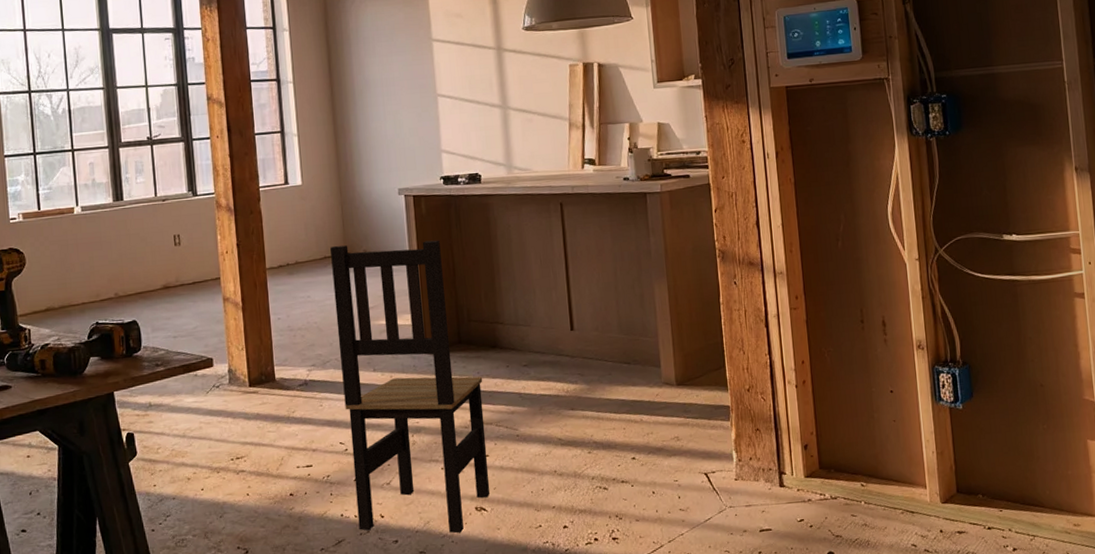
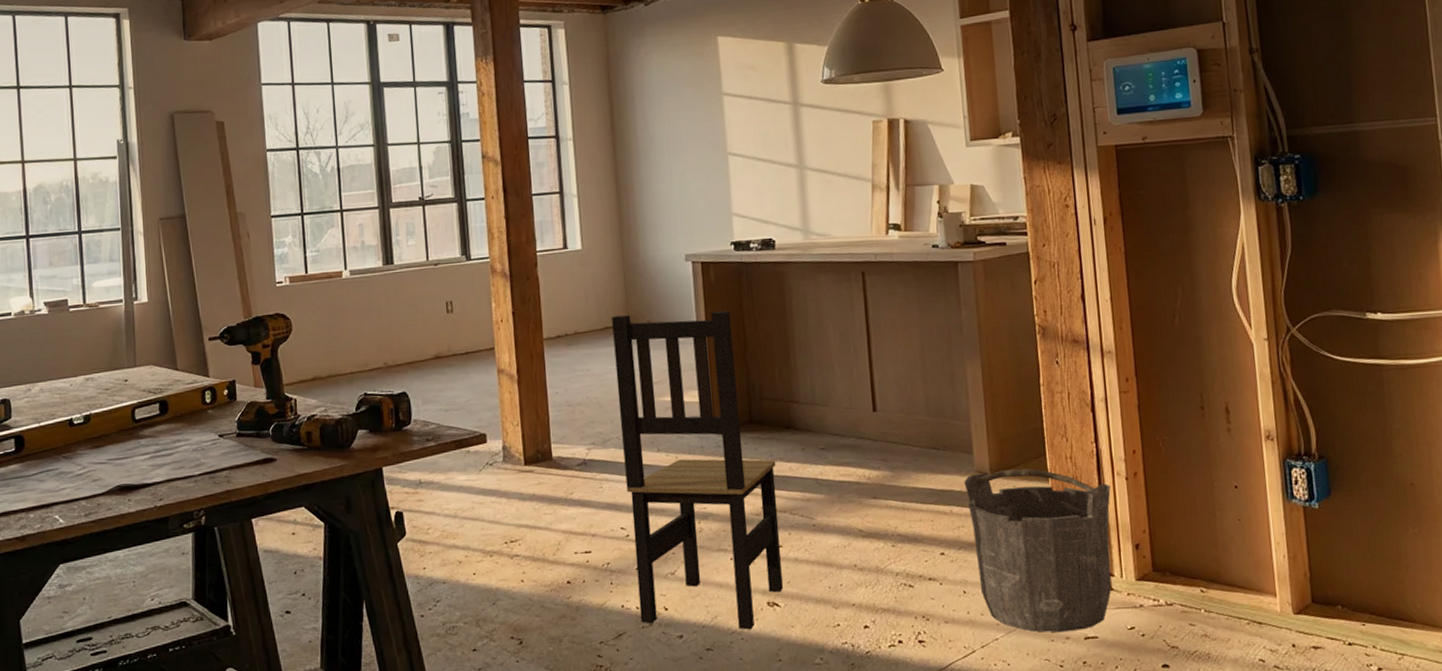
bucket: none [652,379,784,527] -> present [964,468,1112,633]

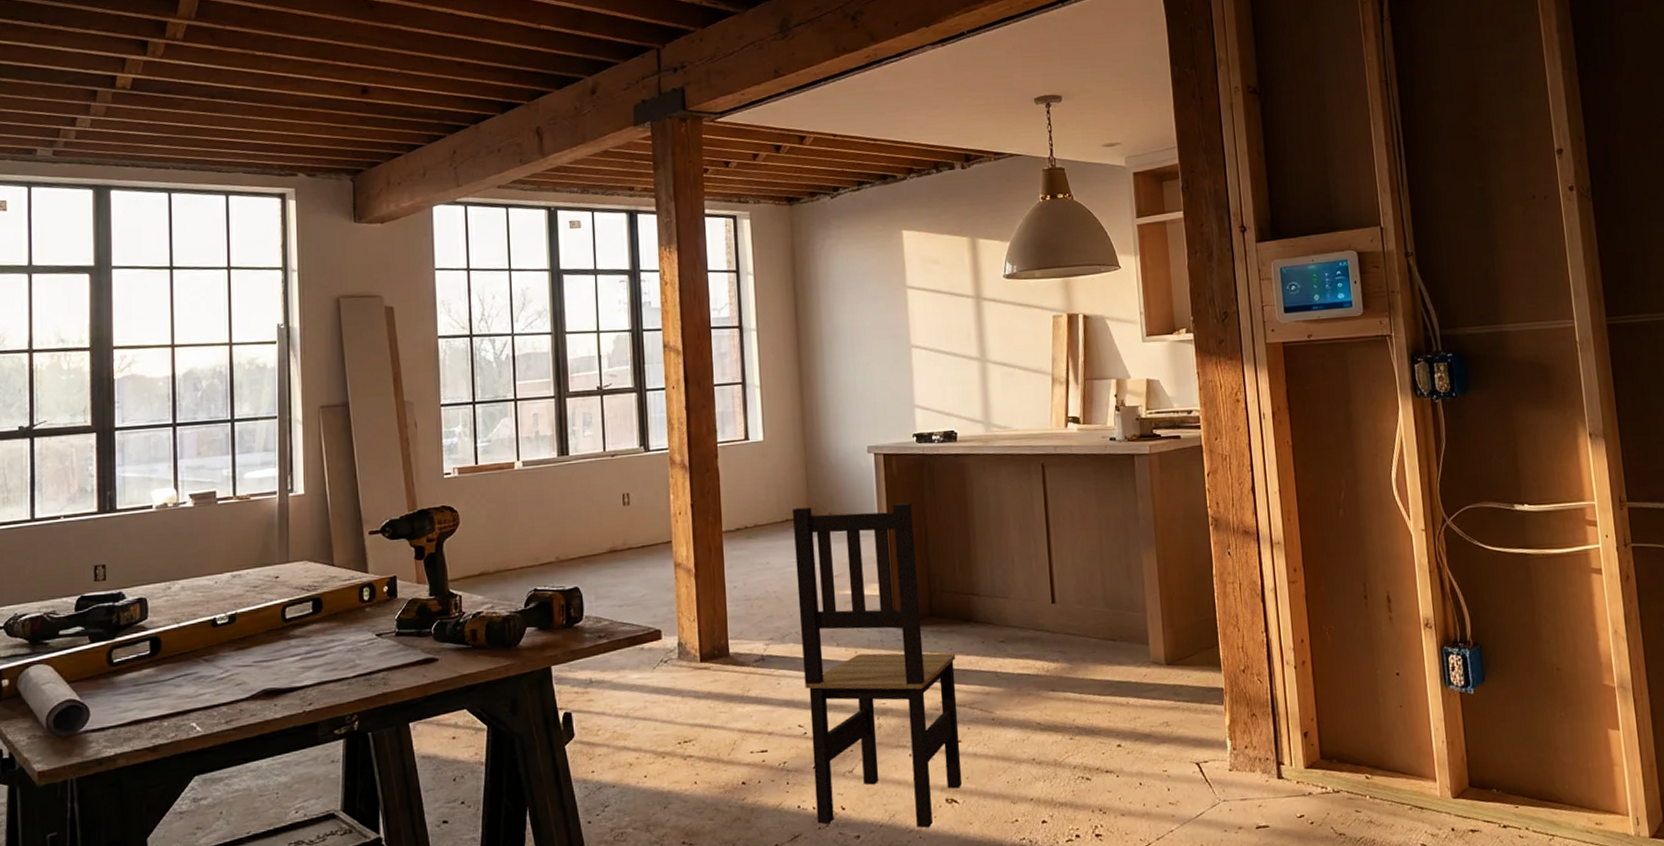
bucket: present [964,468,1112,633] -> none [1140,658,1282,823]

